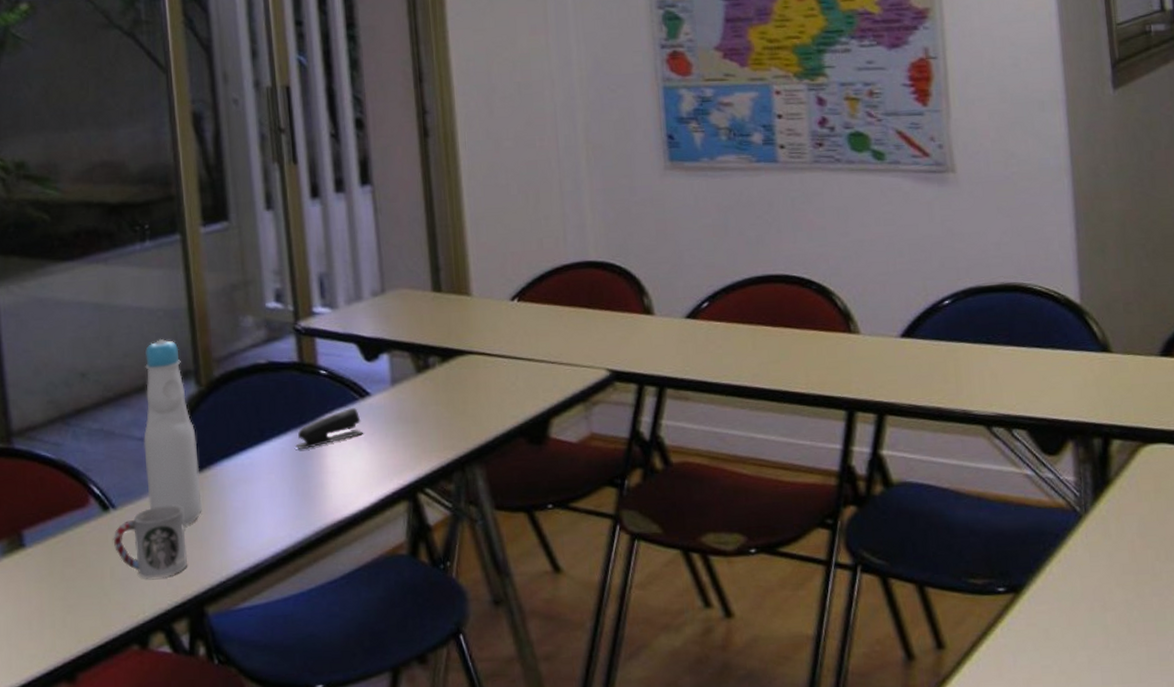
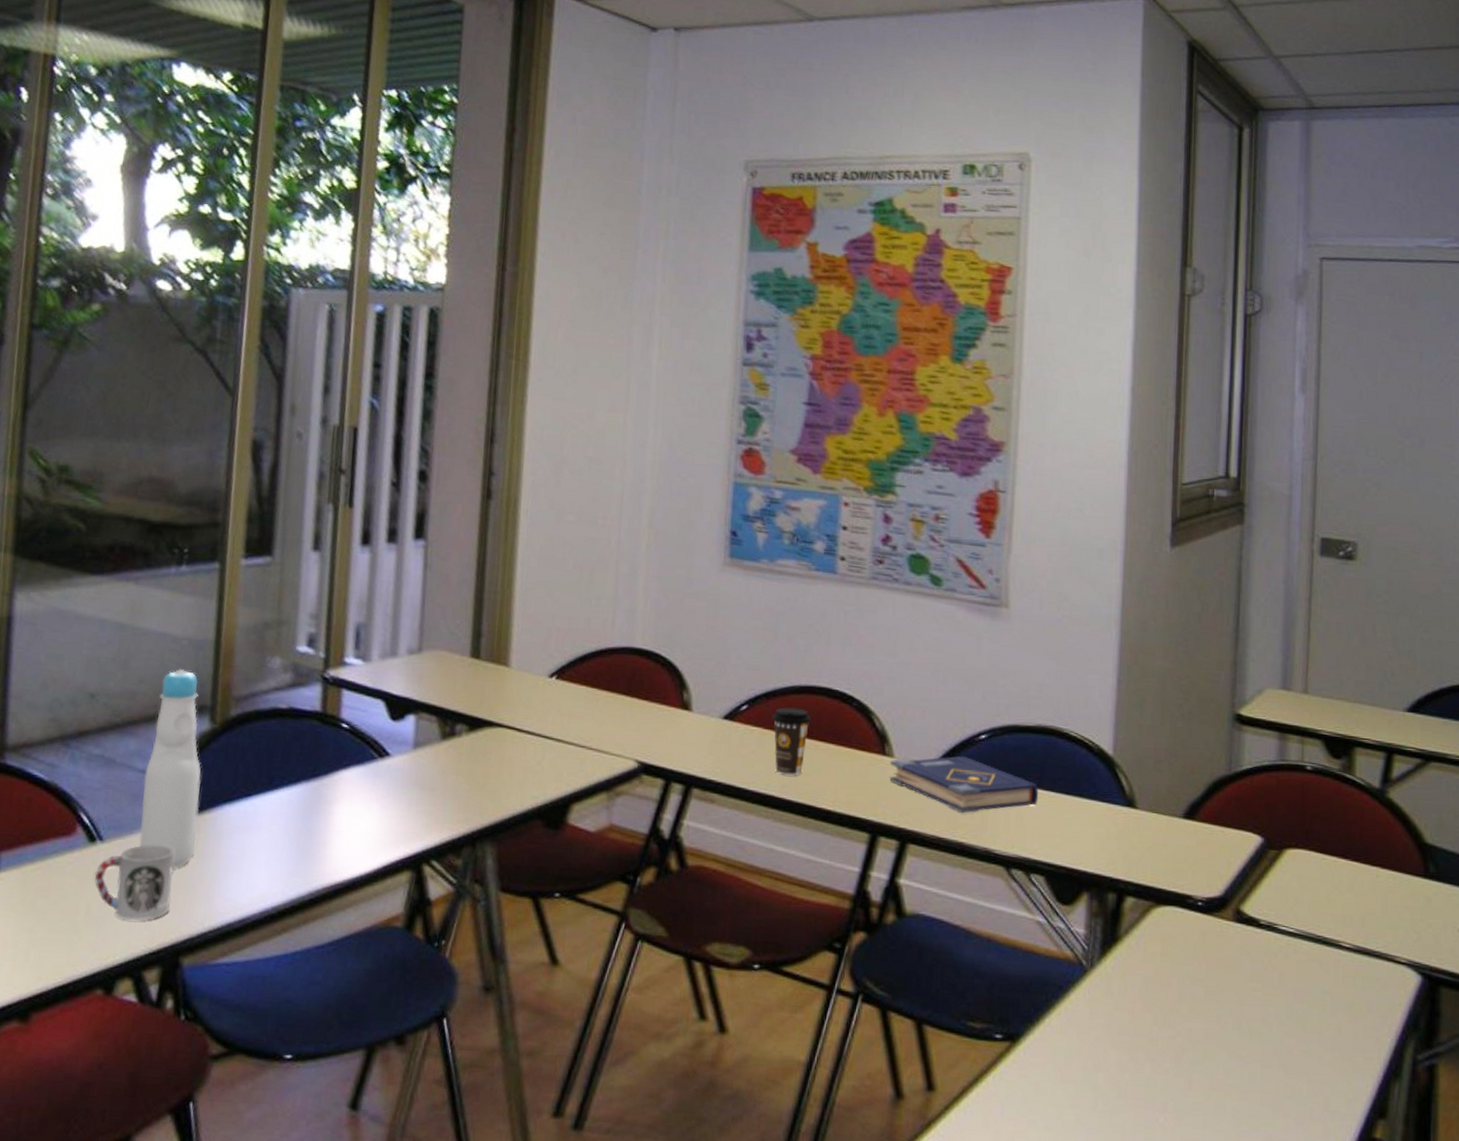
stapler: present [295,407,363,450] -> none [303,766,376,804]
coffee cup: none [734,298,772,365] -> present [772,707,811,776]
book: none [856,323,1011,380] -> present [889,755,1039,814]

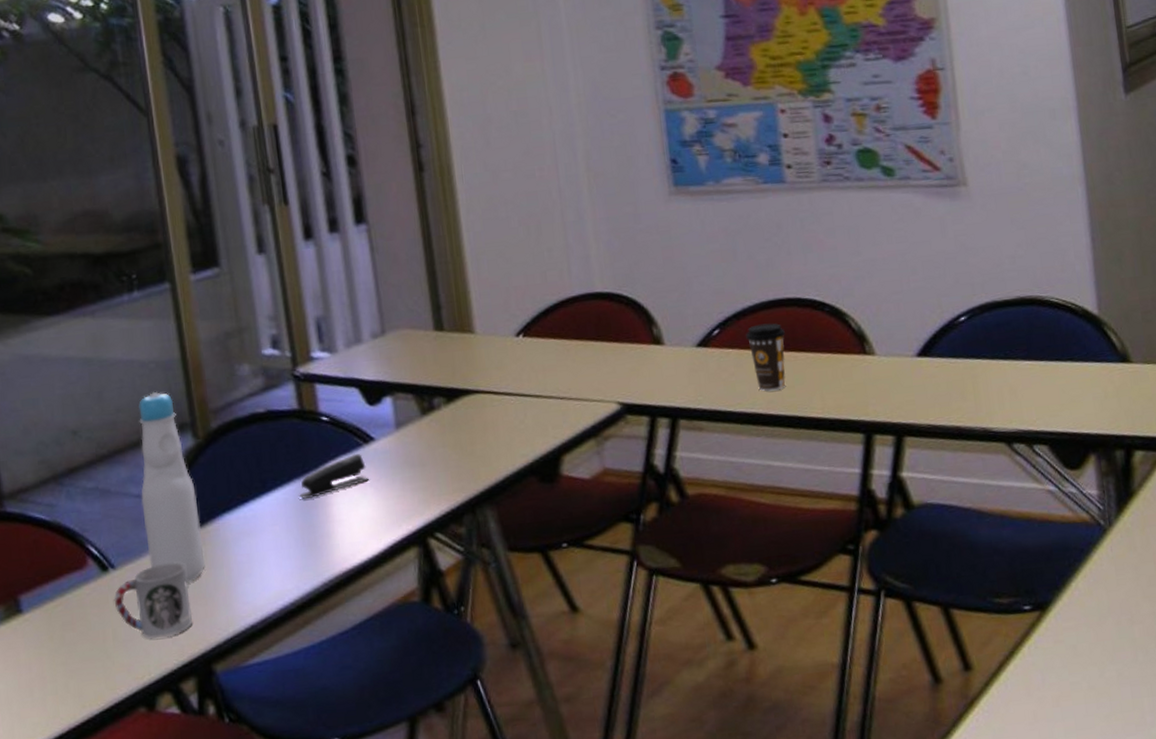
stapler: none [303,766,376,804] -> present [299,453,369,499]
book: present [889,755,1039,814] -> none [872,341,1029,398]

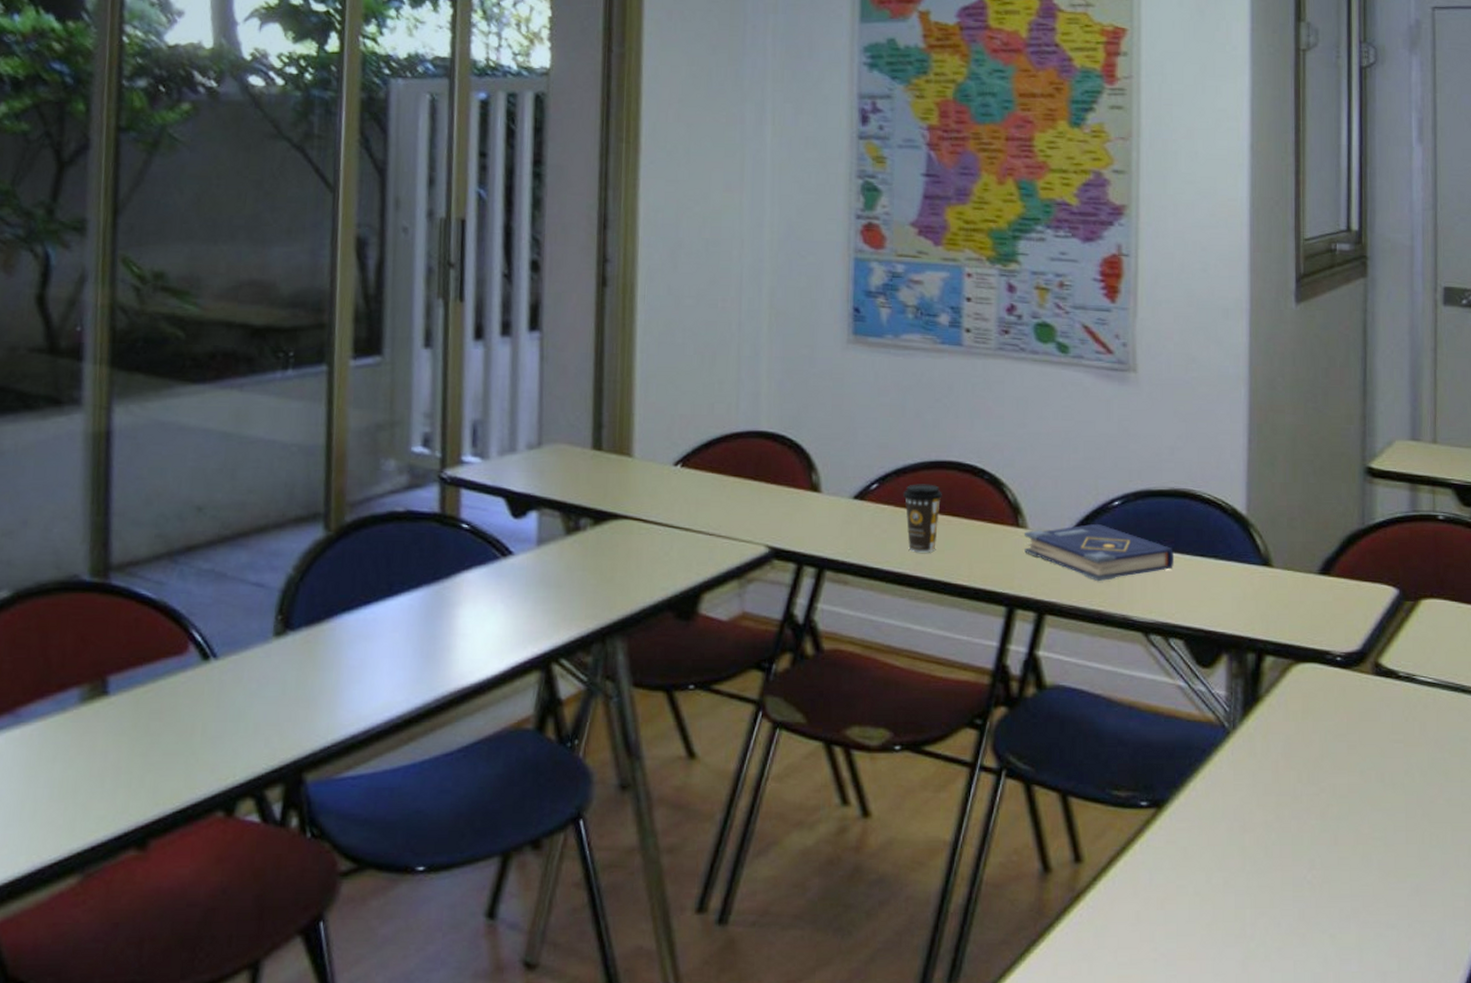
cup: present [114,562,193,640] -> none [210,659,293,739]
bottle: present [138,391,206,583] -> none [255,476,317,682]
stapler: present [299,453,369,499] -> none [425,566,501,608]
book: none [872,341,1029,398] -> present [1023,523,1175,582]

